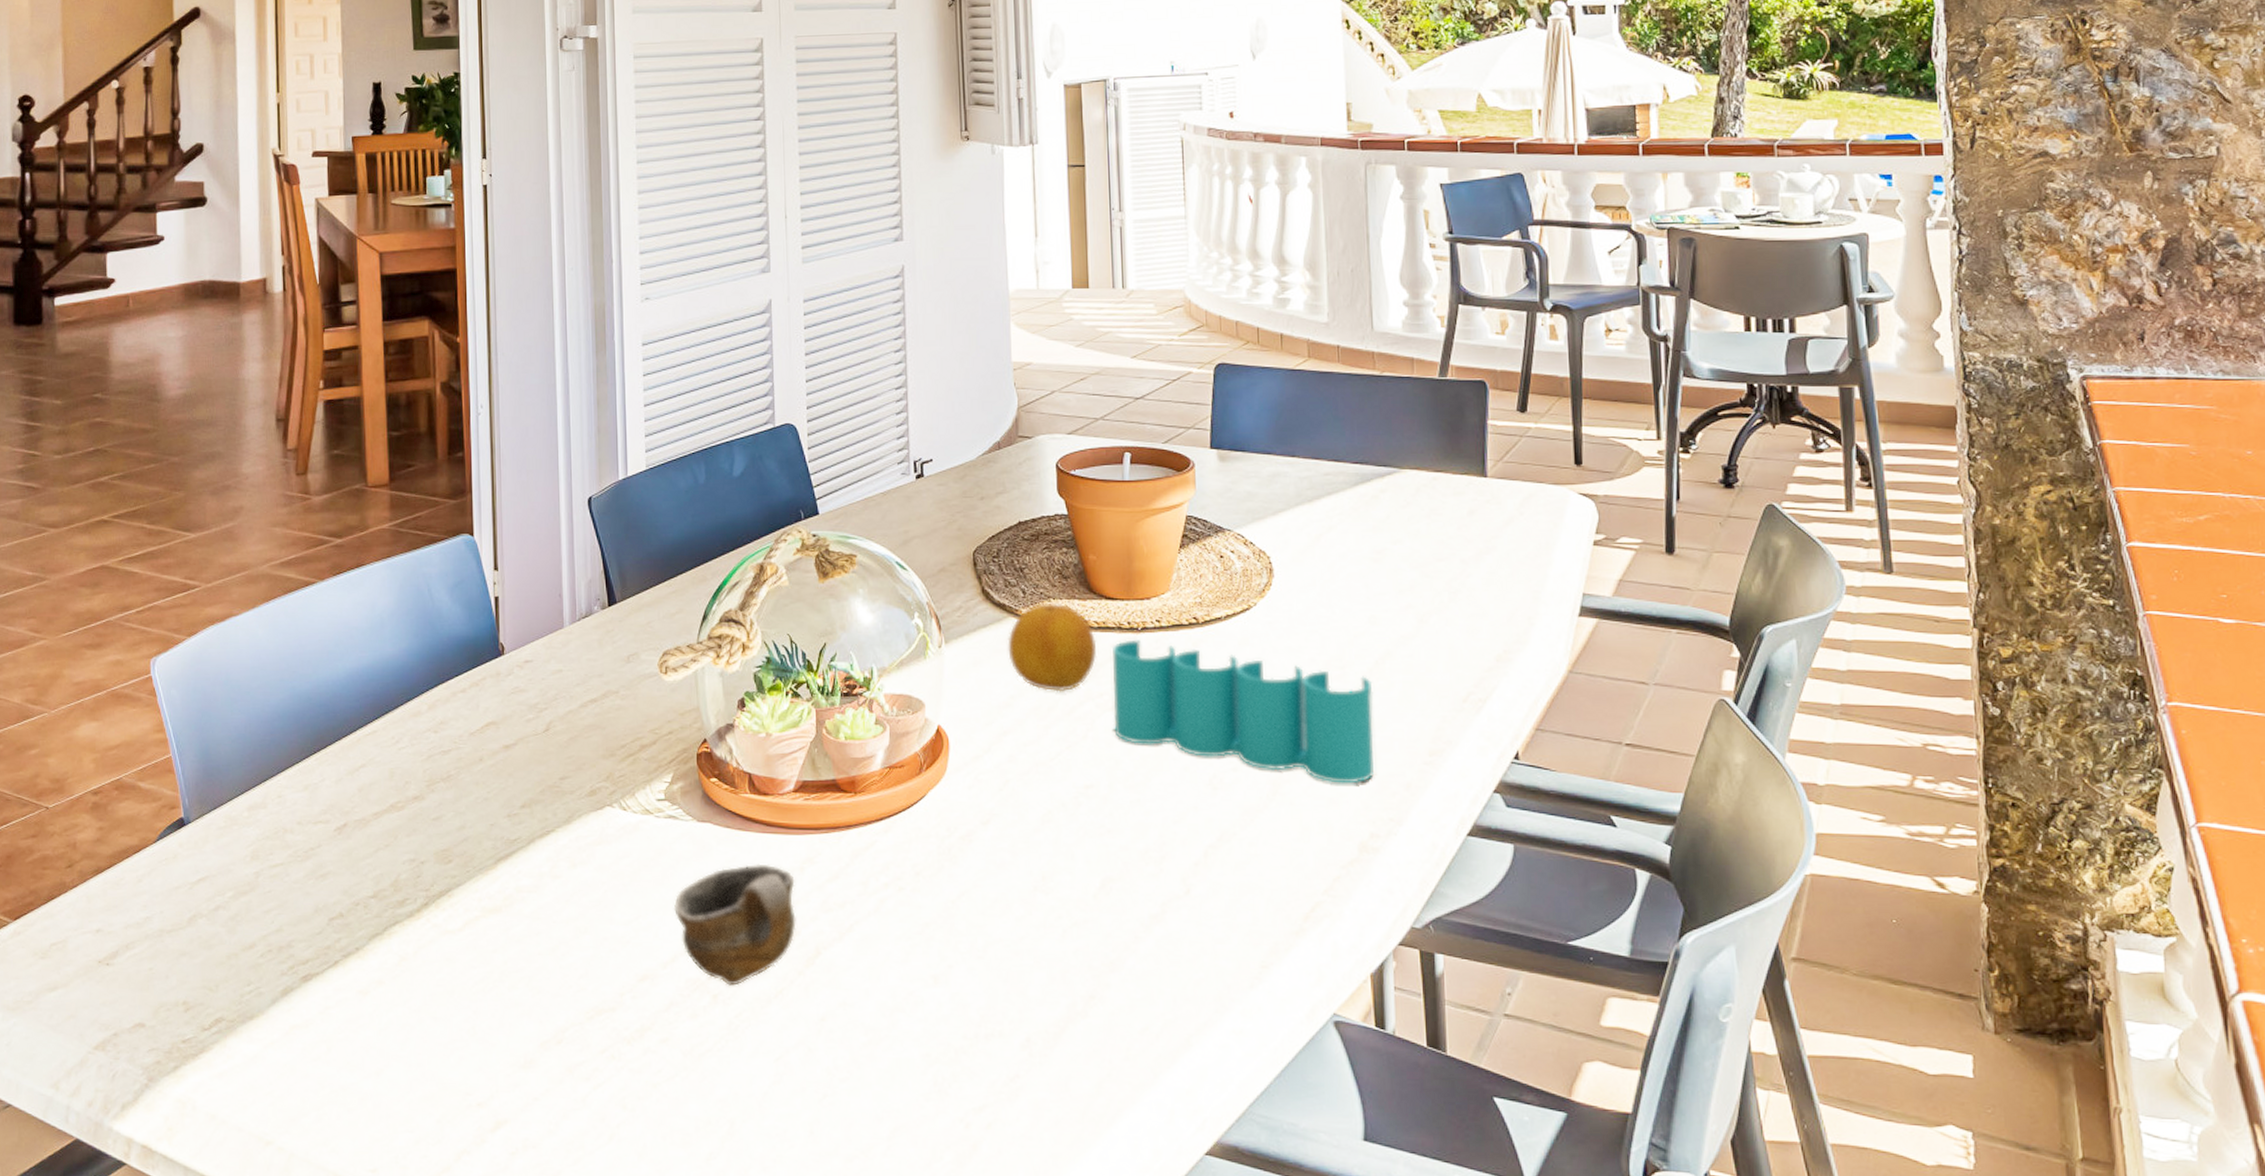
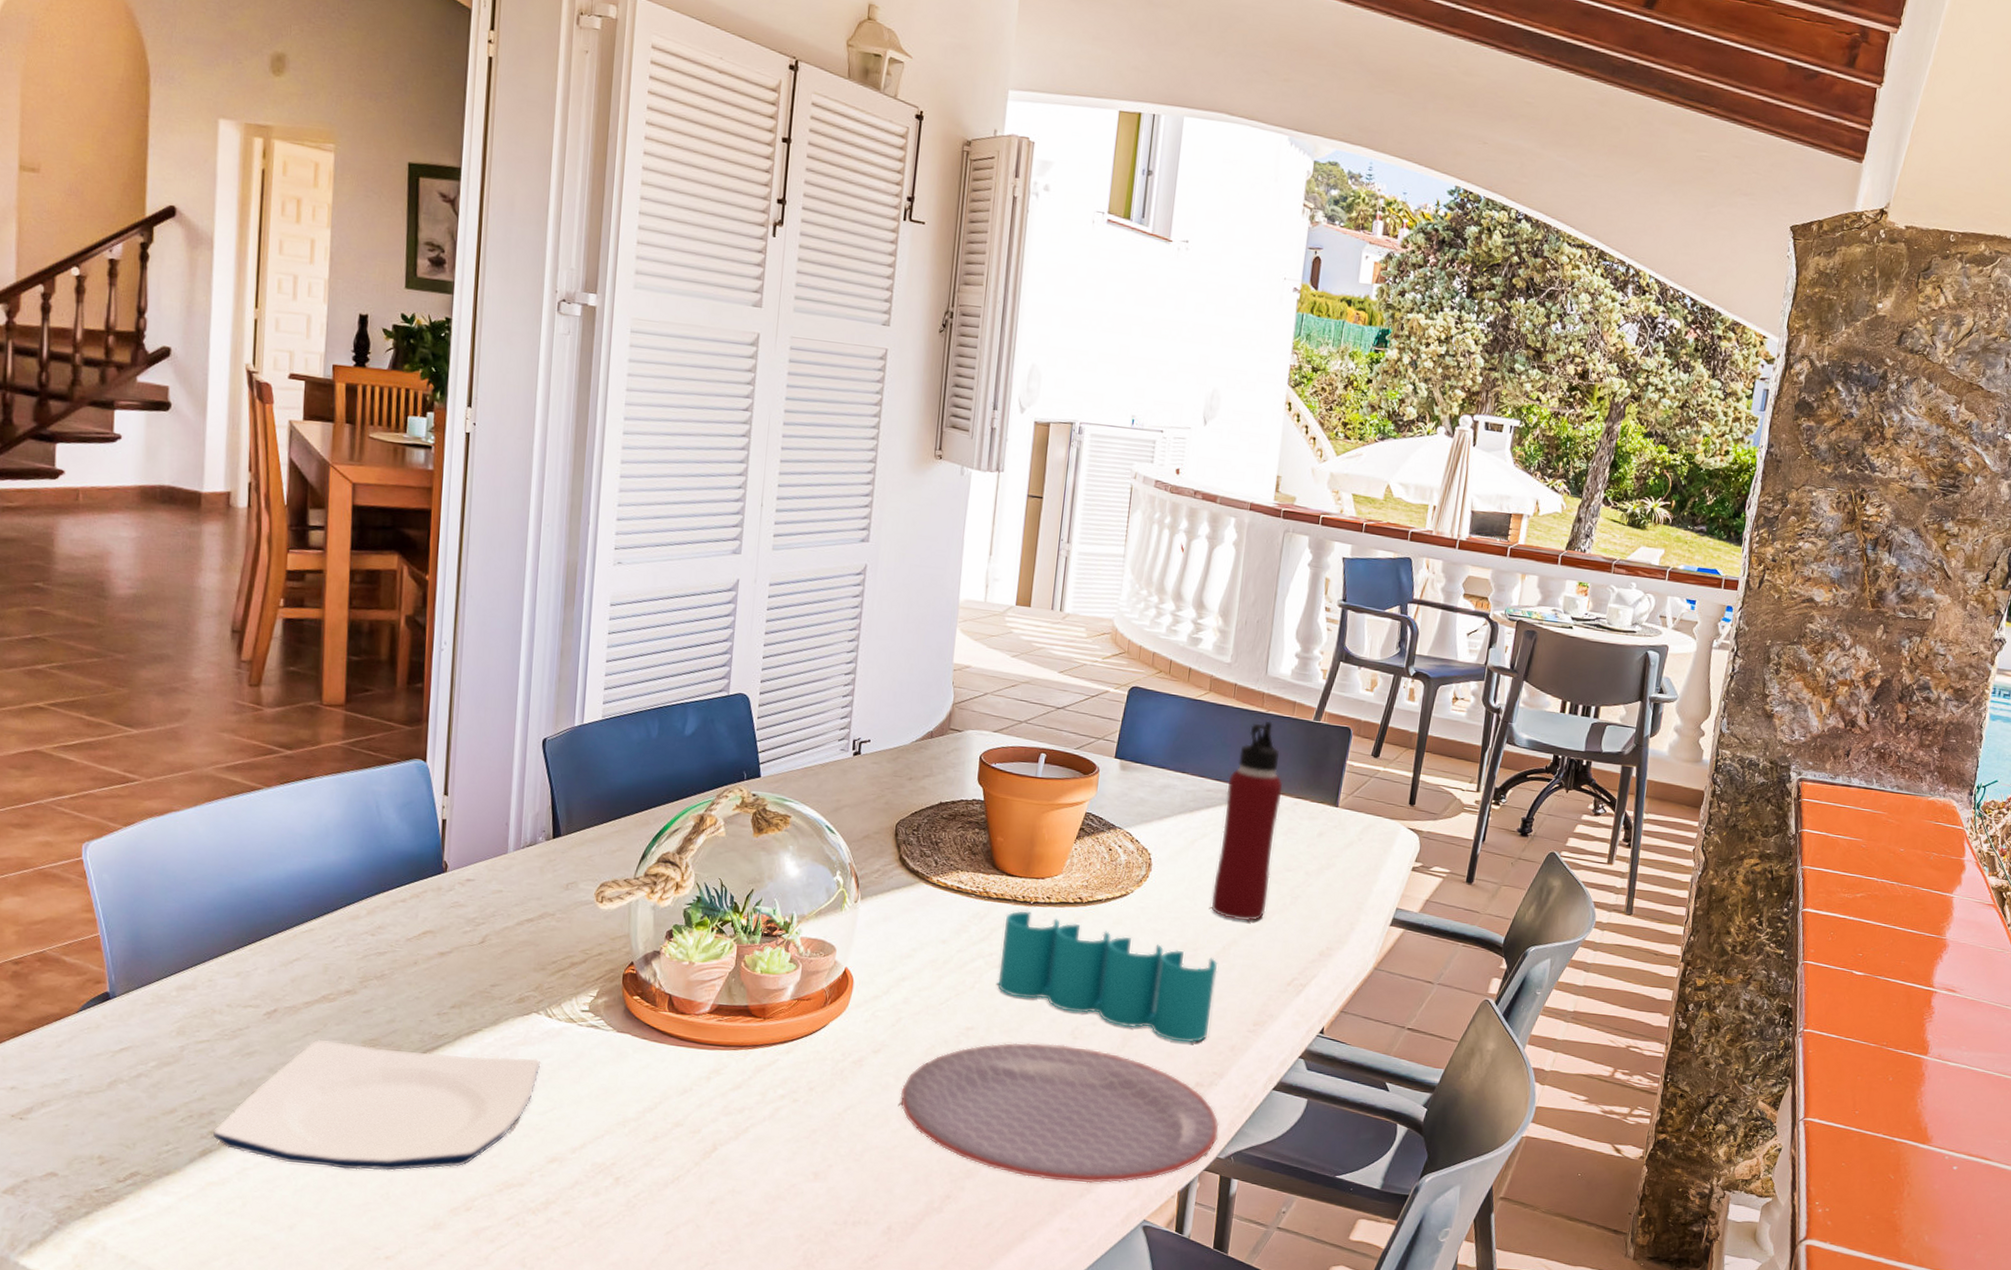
plate: none [292,854,621,1002] -> present [212,1039,541,1171]
cup: present [673,863,796,986] -> none [586,1071,701,1171]
fruit: present [1007,602,1097,692] -> none [915,873,994,949]
plate: none [1019,798,1409,970] -> present [900,1043,1219,1184]
water bottle: none [1348,384,1420,627] -> present [1212,720,1283,922]

